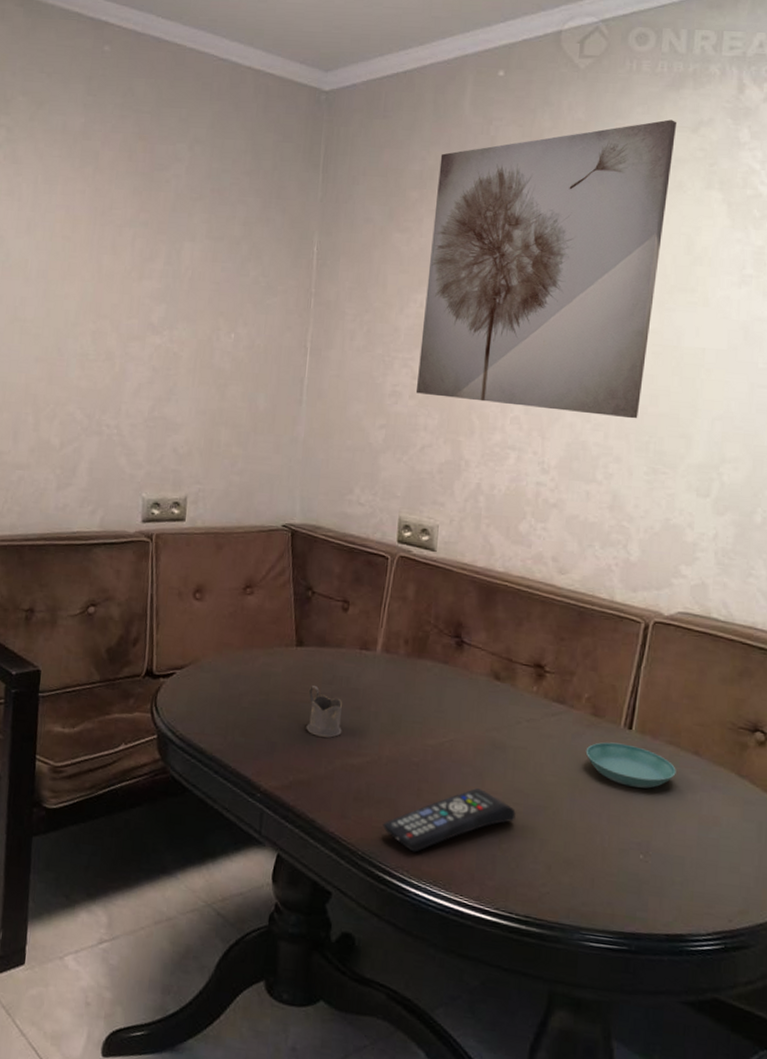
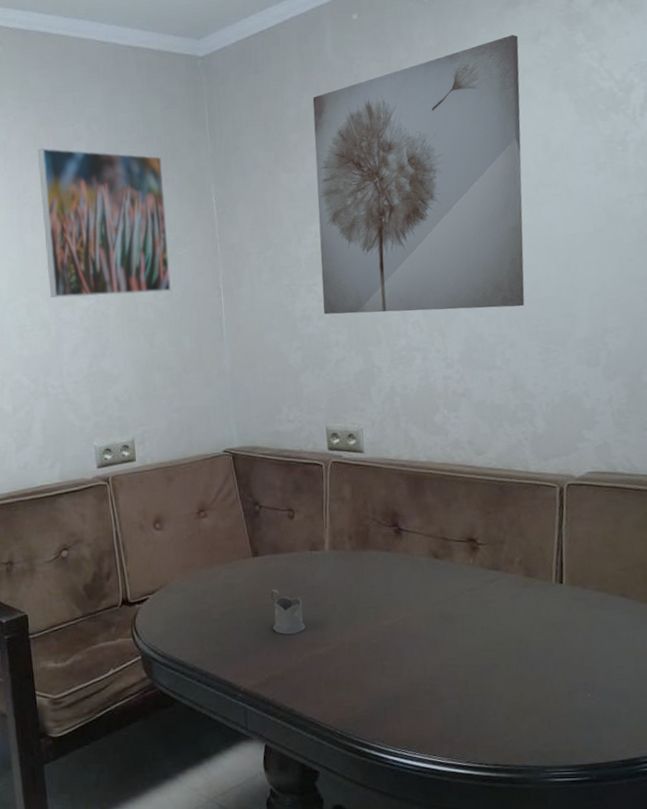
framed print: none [120,163,266,342] -> present [38,147,172,298]
remote control: present [382,788,516,853] -> none [354,658,472,724]
saucer: present [585,742,676,789] -> none [524,597,608,634]

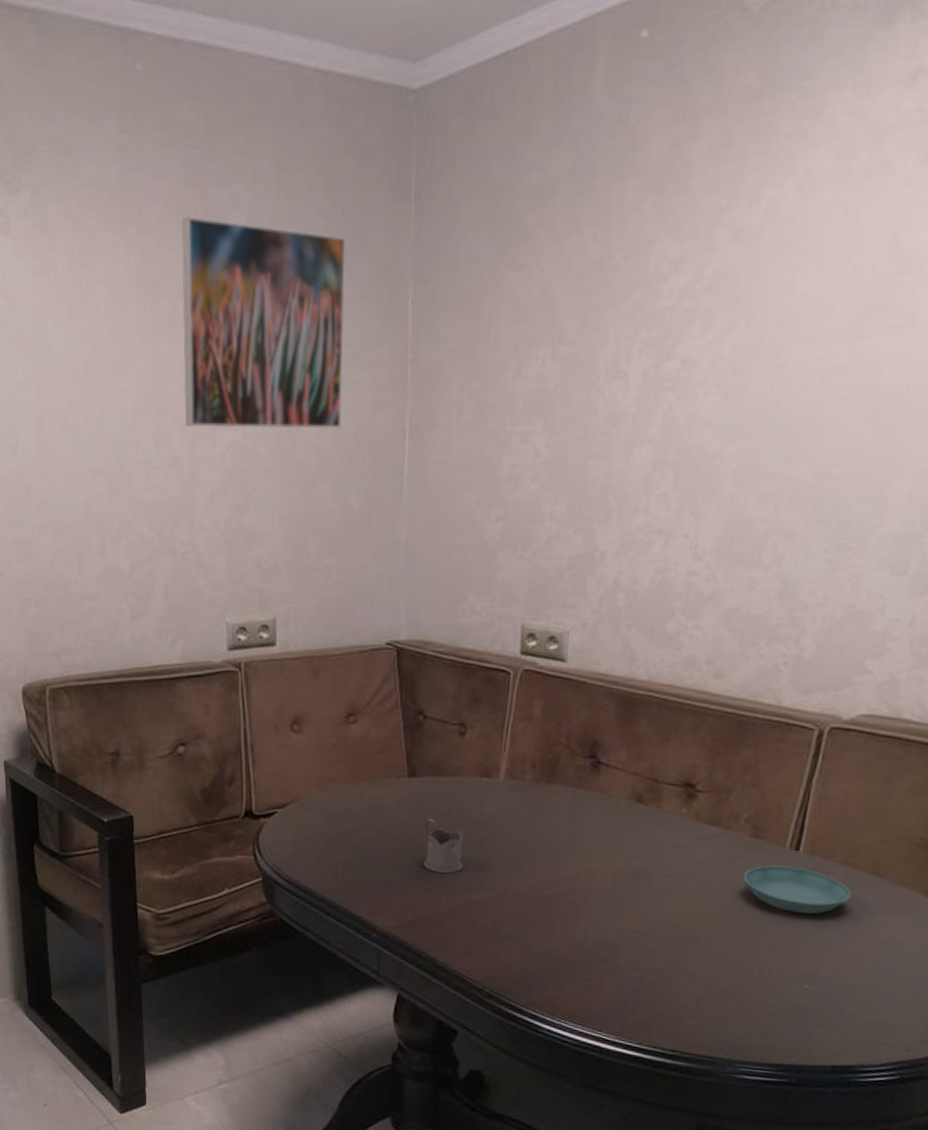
wall art: present [312,34,525,314] -> none [538,71,886,484]
saucer: none [524,597,608,634] -> present [743,865,851,914]

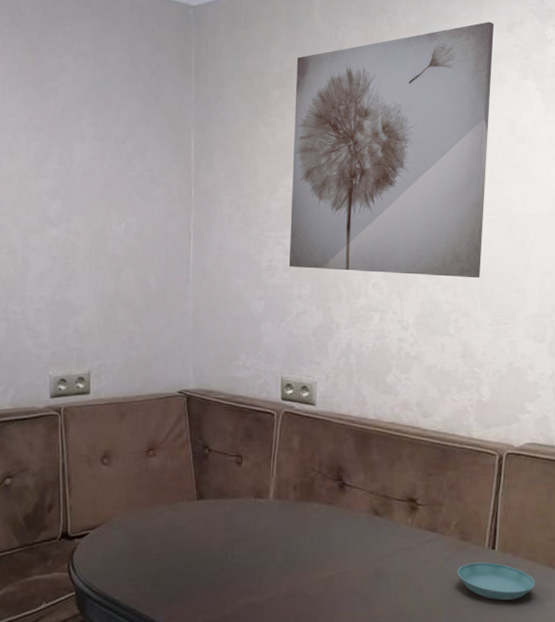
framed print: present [182,216,347,429] -> none [20,75,146,229]
tea glass holder: present [423,819,463,873] -> none [211,534,243,580]
wall art: none [538,71,886,484] -> present [288,22,495,278]

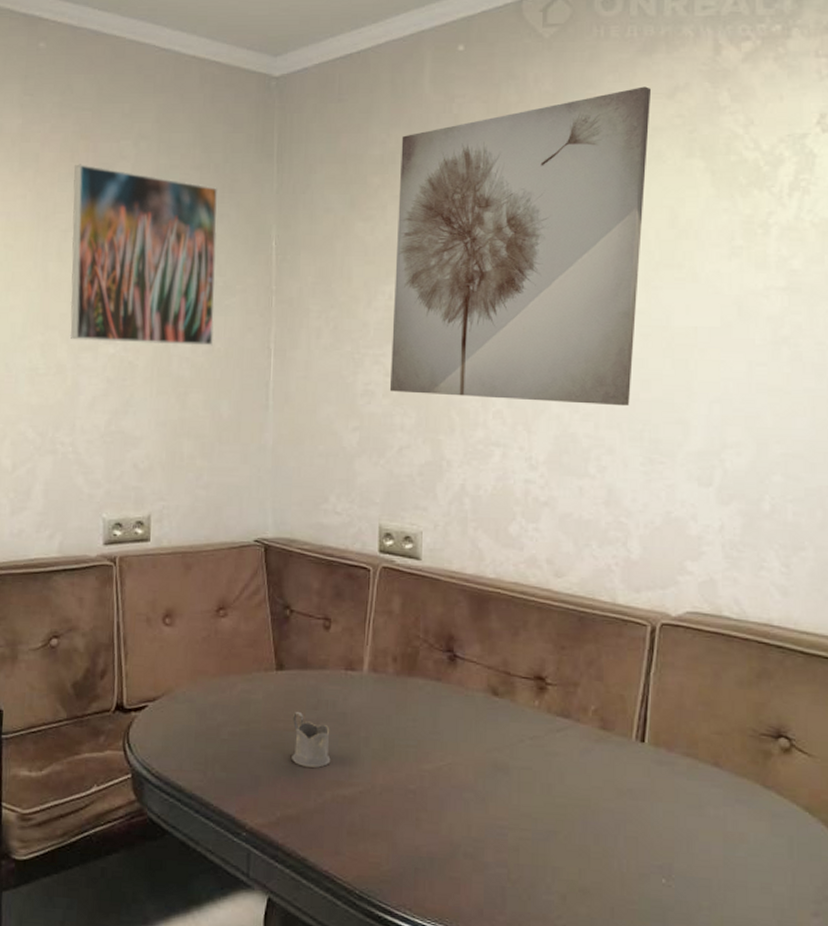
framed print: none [20,75,146,229] -> present [70,164,219,346]
tea glass holder: none [211,534,243,580] -> present [292,712,331,768]
saucer: present [457,562,535,600] -> none [596,757,696,806]

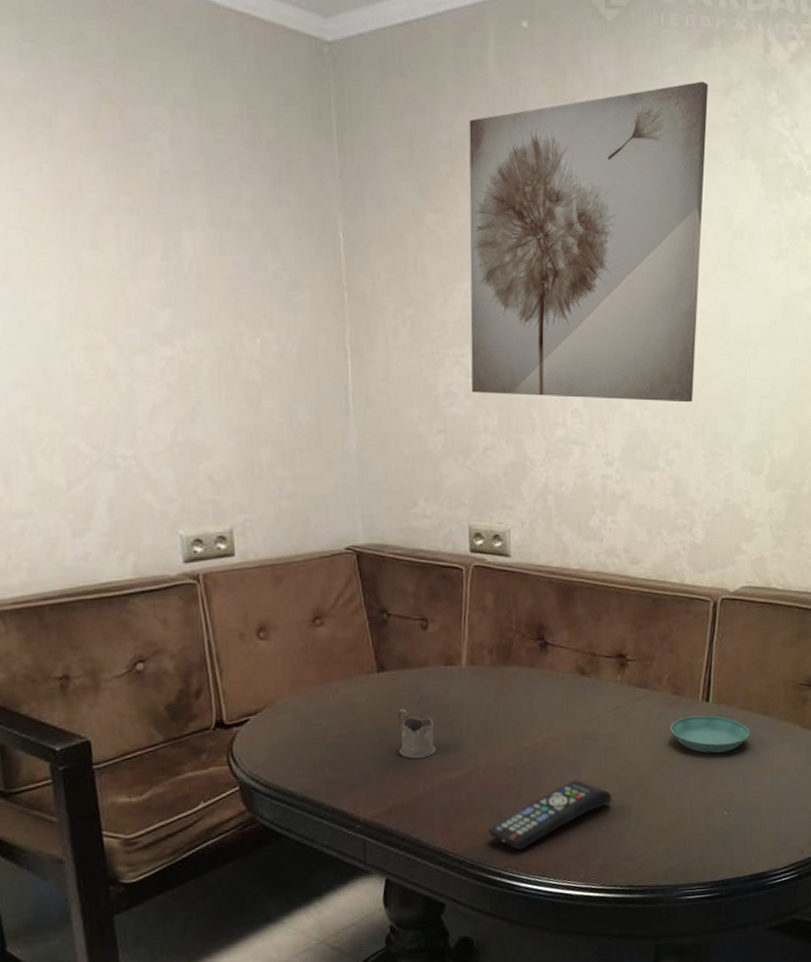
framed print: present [70,164,219,346] -> none [99,132,285,347]
remote control: none [380,815,524,889] -> present [487,780,612,850]
saucer: none [596,757,696,806] -> present [670,715,750,753]

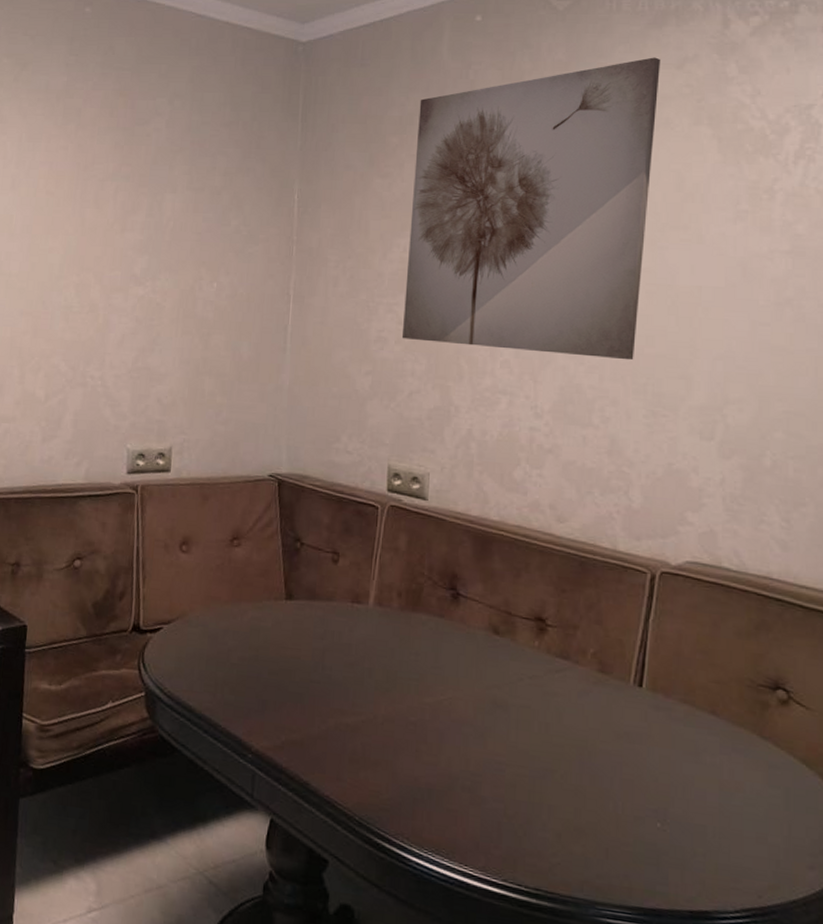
tea glass holder: present [397,709,436,758] -> none [297,641,335,696]
remote control: present [487,780,612,850] -> none [380,749,521,818]
saucer: present [670,715,750,753] -> none [593,700,692,751]

